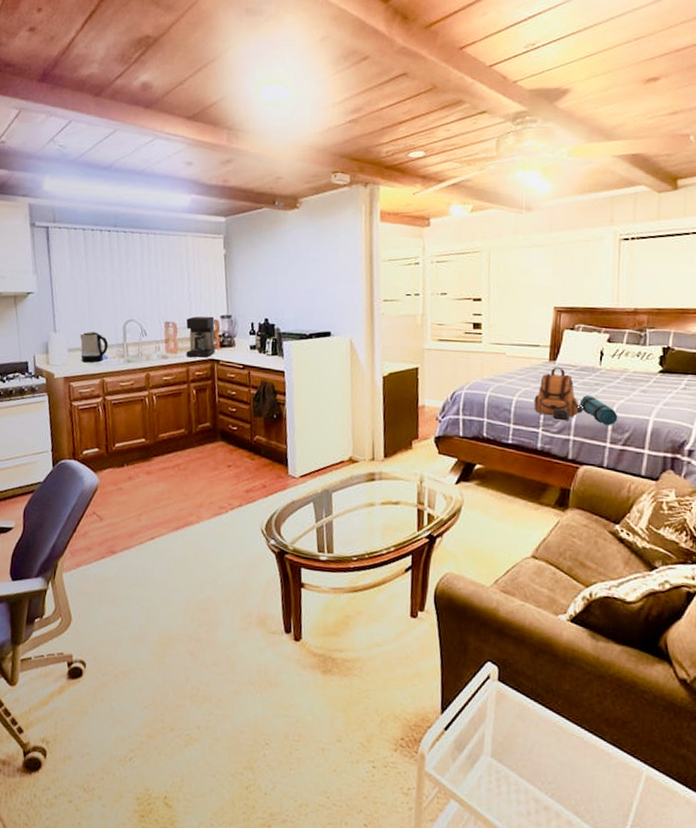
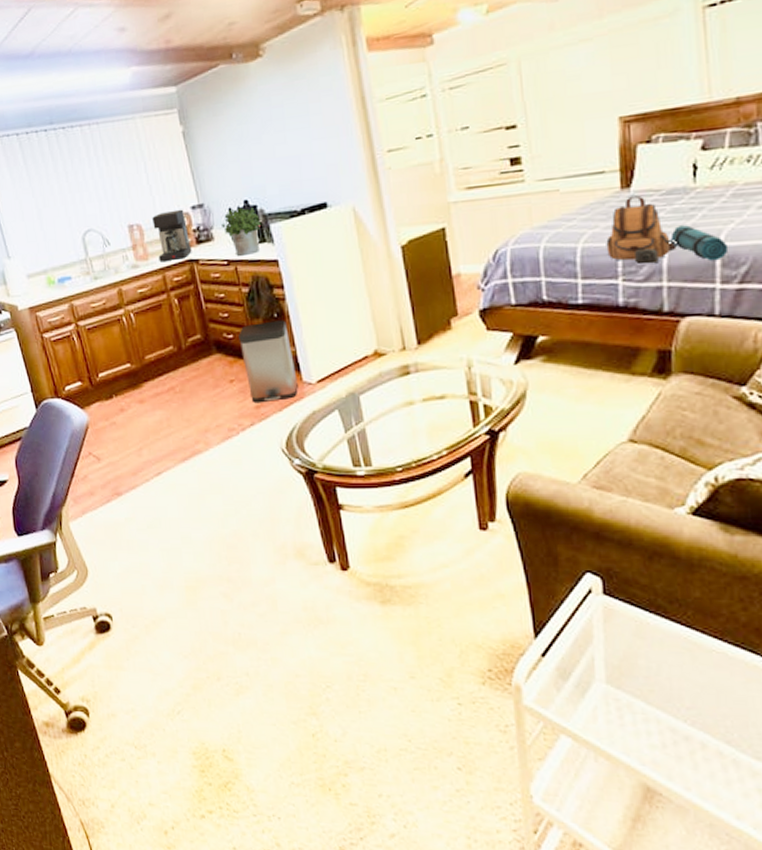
kettle: present [80,331,108,363] -> none [37,250,70,288]
pedal bin: none [241,420,284,489] -> present [238,320,298,403]
potted plant: none [243,323,276,364] -> present [222,207,262,256]

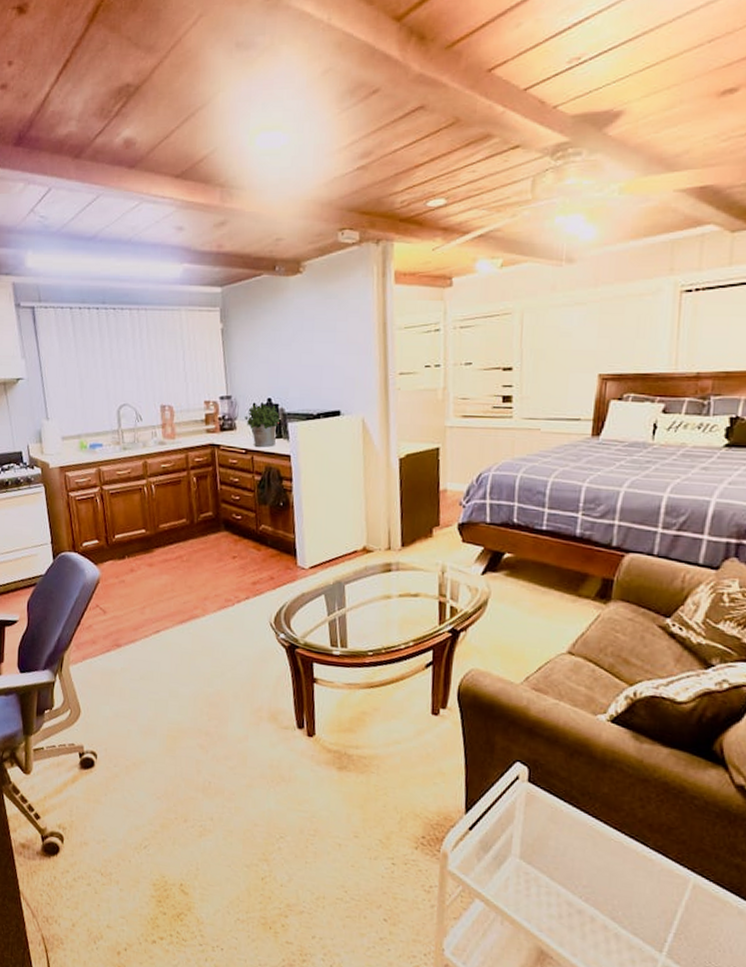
coffee maker: present [152,209,192,262] -> none [183,397,215,443]
pedal bin: present [238,320,298,403] -> none [246,508,293,580]
backpack: present [606,195,729,264] -> none [572,443,673,509]

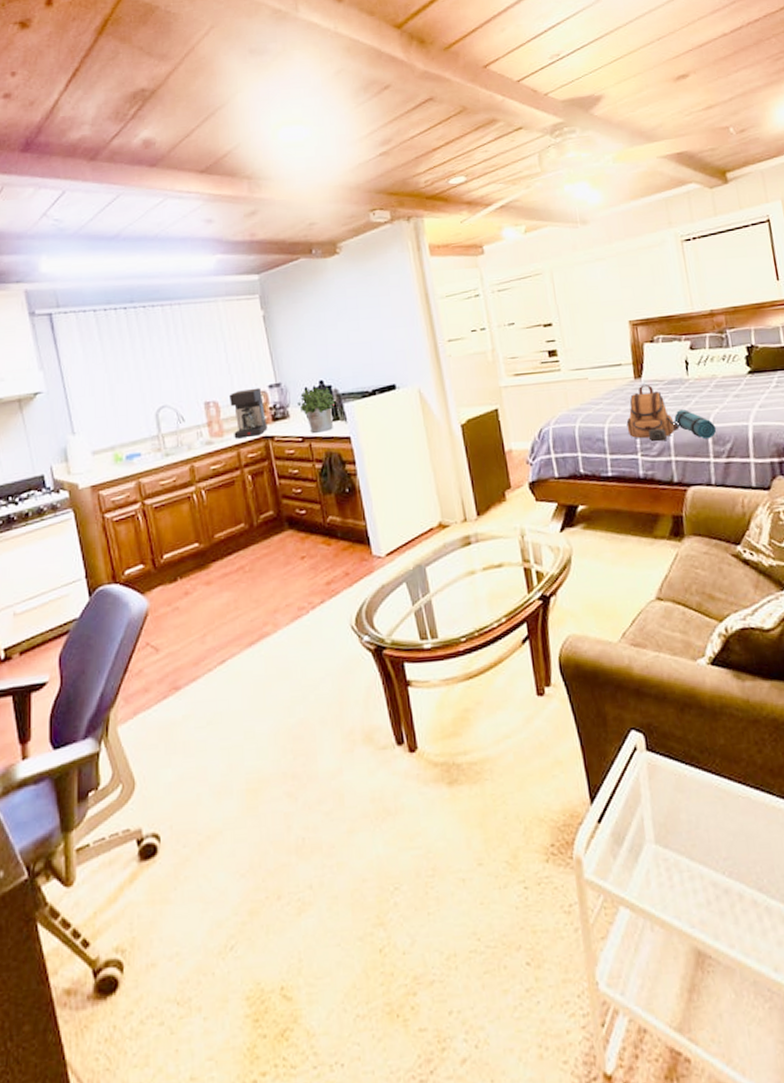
coffee maker: none [183,397,215,443] -> present [229,387,268,439]
backpack: none [572,443,673,509] -> present [626,384,717,442]

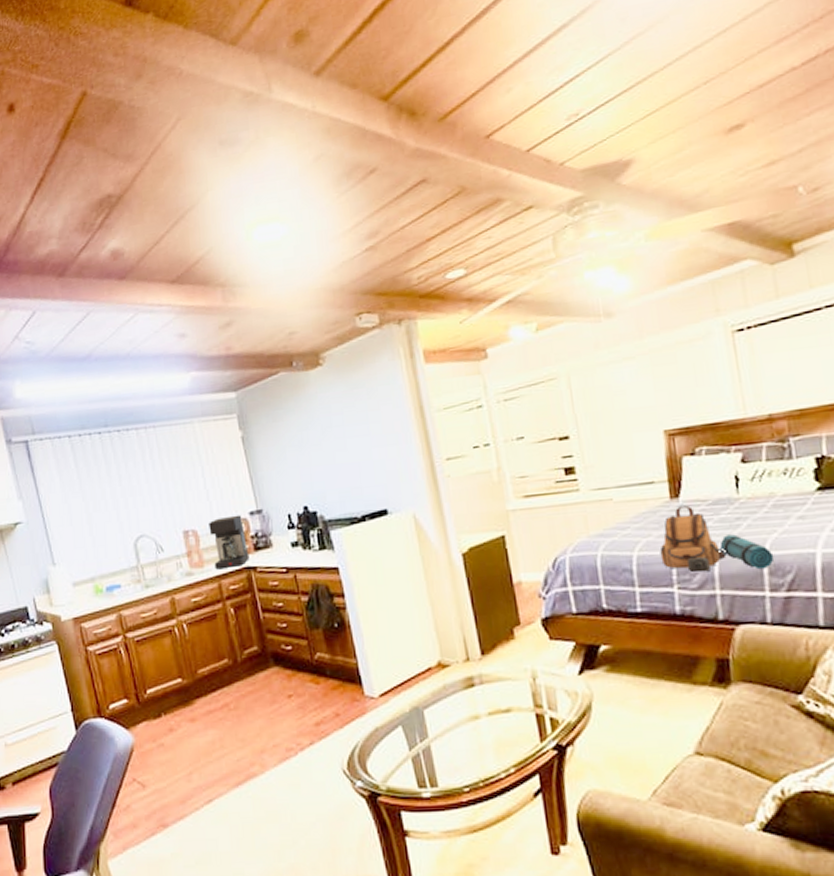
potted plant: present [297,387,336,433] -> none [281,513,322,563]

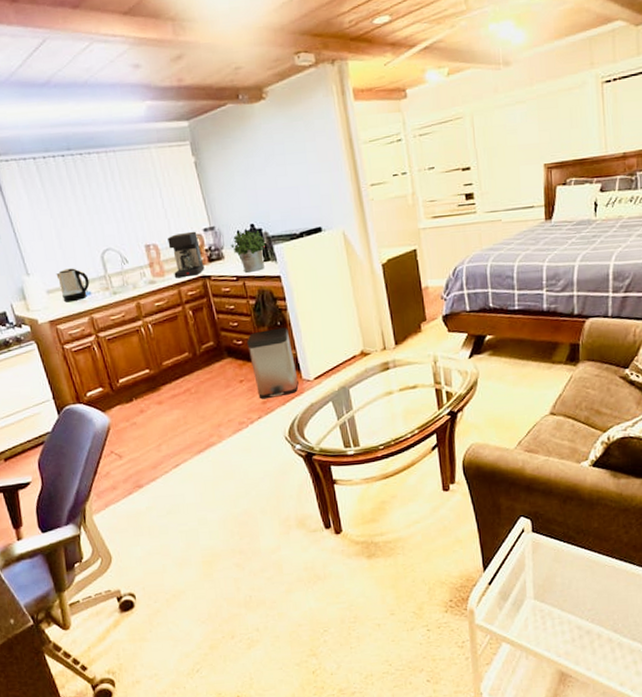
kettle: none [84,557,120,597] -> present [56,268,90,303]
potted plant: none [281,513,322,563] -> present [231,230,266,273]
pedal bin: none [297,630,360,720] -> present [247,327,299,400]
backpack: present [659,505,775,573] -> none [535,225,618,279]

